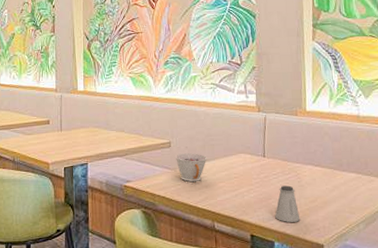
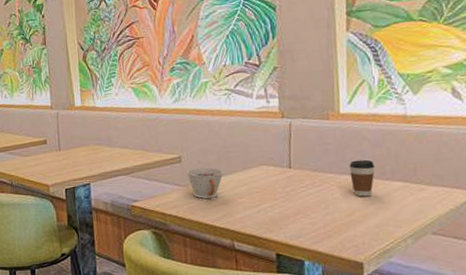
saltshaker: present [275,185,301,222] -> none [304,198,335,239]
coffee cup: none [313,152,334,185] -> present [349,159,375,197]

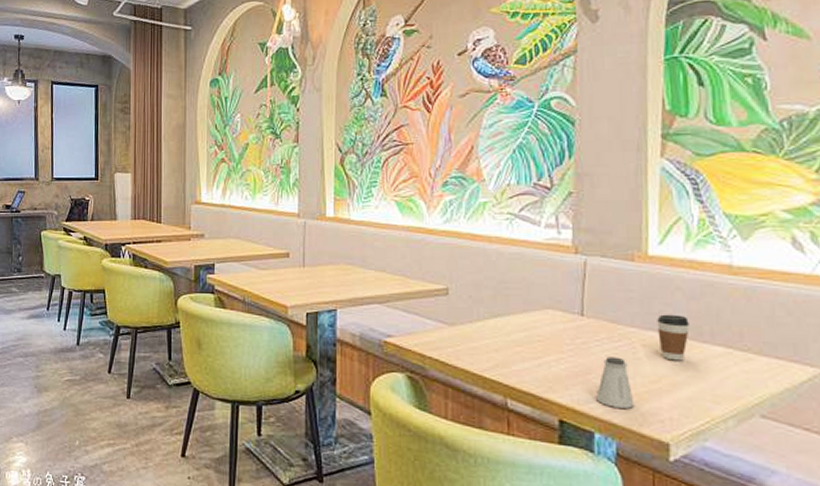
teacup: present [186,167,223,199] -> none [453,304,499,342]
saltshaker: none [304,198,335,239] -> present [596,356,635,408]

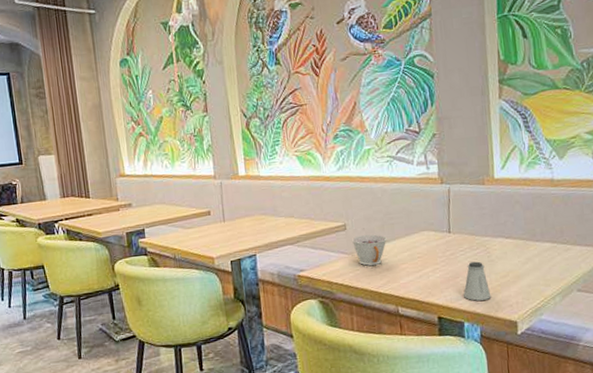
teacup: none [453,304,499,342] -> present [351,234,387,266]
coffee cup: present [657,314,689,361] -> none [503,222,526,258]

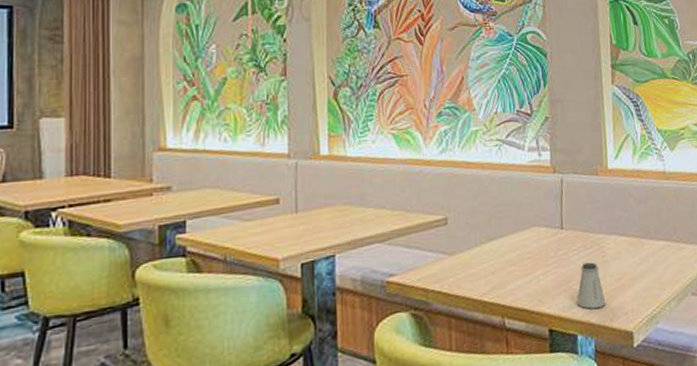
teacup: present [351,234,387,266] -> none [452,230,494,268]

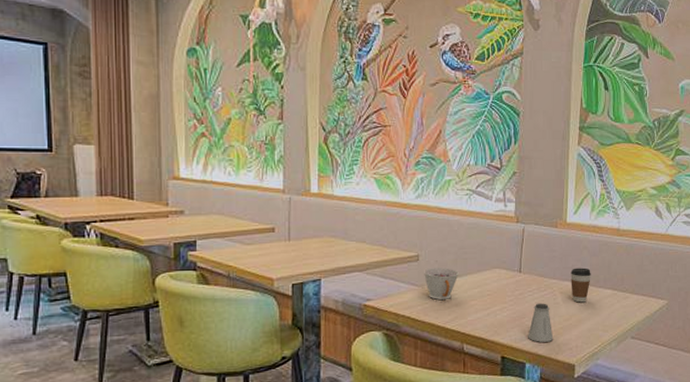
teacup: none [452,230,494,268] -> present [423,268,459,300]
coffee cup: none [617,218,641,259] -> present [571,267,591,303]

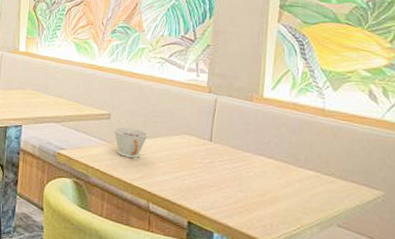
saltshaker: present [528,303,554,342] -> none [217,174,245,215]
coffee cup: present [571,267,591,303] -> none [266,143,290,180]

